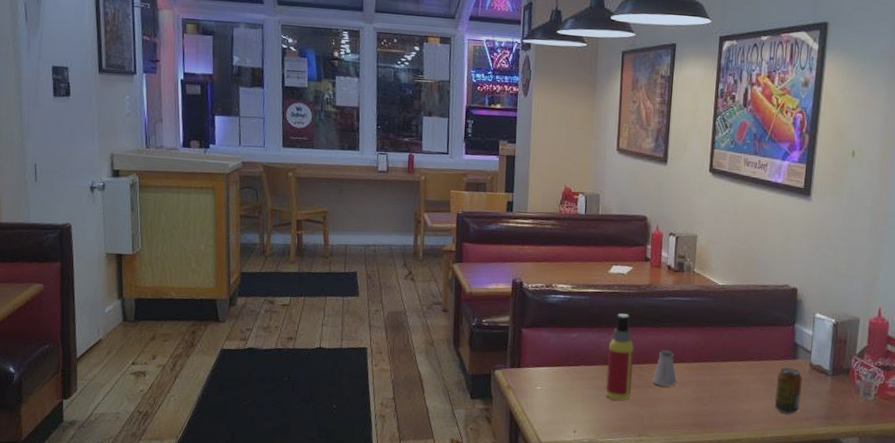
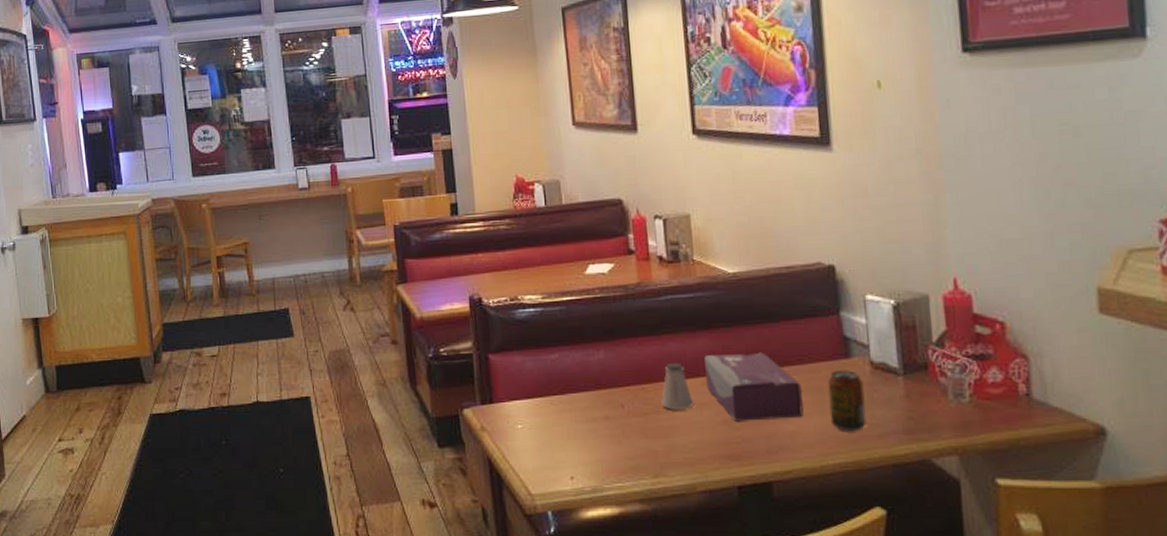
spray bottle: present [605,313,634,401] -> none [599,323,637,434]
tissue box: none [688,347,758,401] -> present [704,352,804,421]

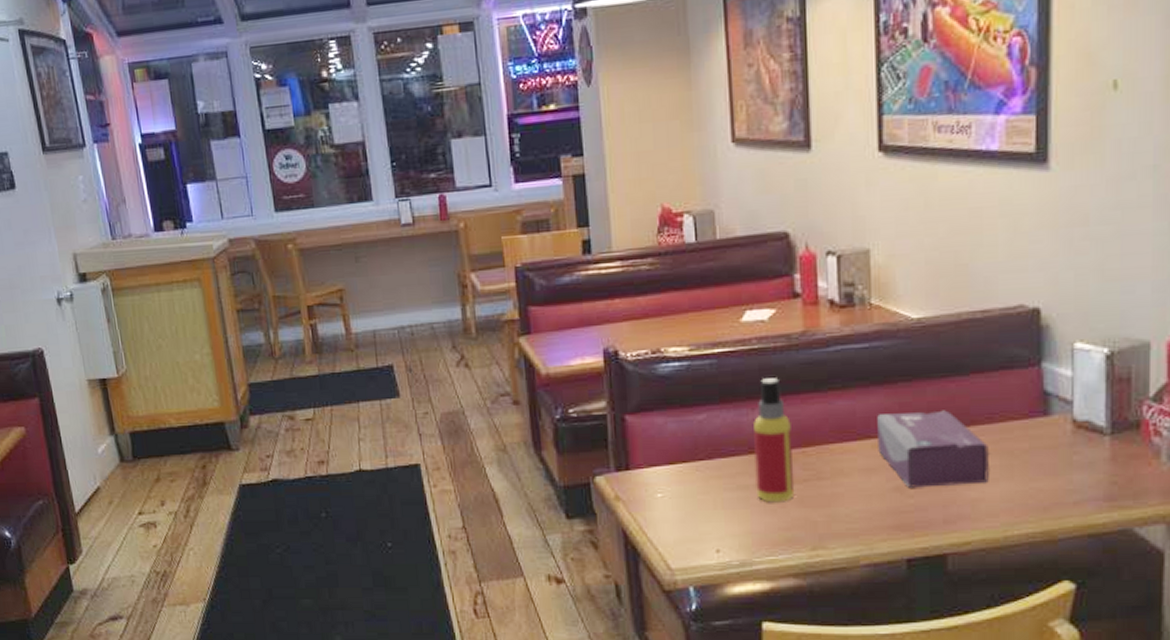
spray bottle: none [599,323,637,434] -> present [753,378,795,503]
saltshaker: present [662,362,693,411] -> none [825,422,861,477]
beverage can: present [827,370,867,432] -> none [1020,429,1062,499]

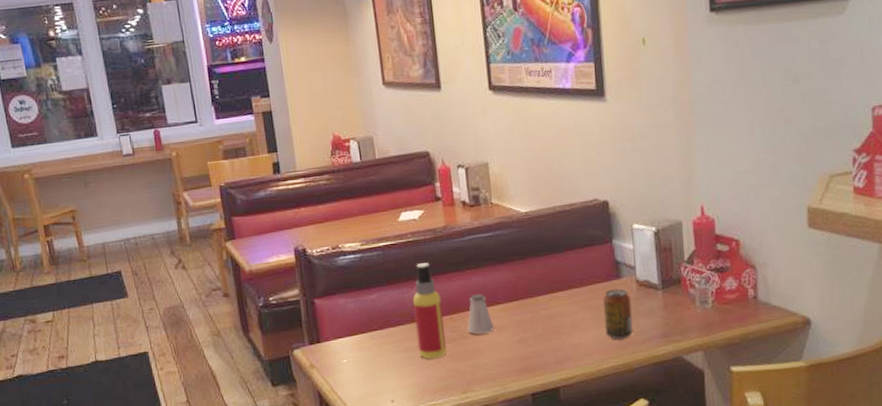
saltshaker: none [825,422,861,477] -> present [467,293,494,336]
tissue box: present [877,410,989,488] -> none [502,279,584,340]
beverage can: none [1020,429,1062,499] -> present [602,288,633,340]

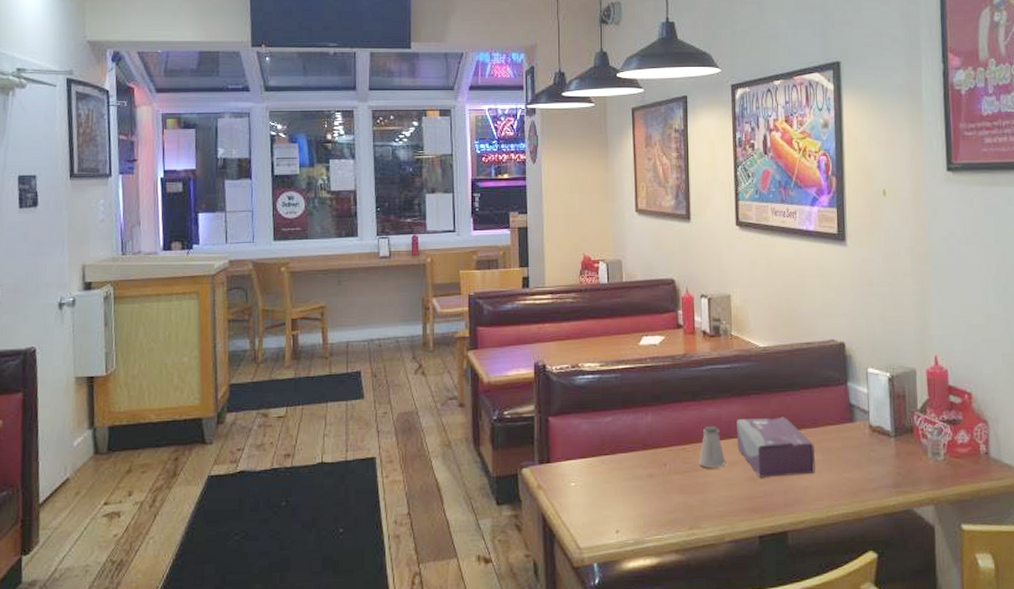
spray bottle: present [413,262,447,359] -> none [646,389,677,490]
tissue box: none [502,279,584,340] -> present [737,417,815,478]
beverage can: present [602,288,633,340] -> none [835,433,865,486]

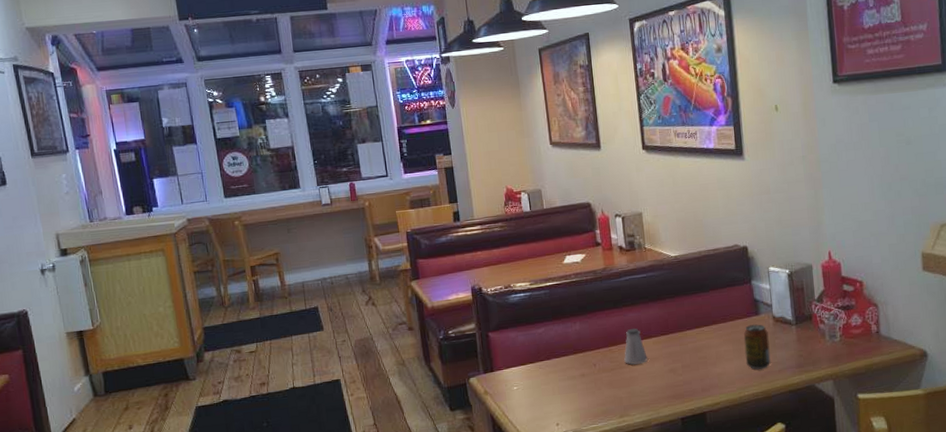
tissue box: present [737,417,815,478] -> none [655,315,727,369]
beverage can: none [835,433,865,486] -> present [743,324,771,370]

